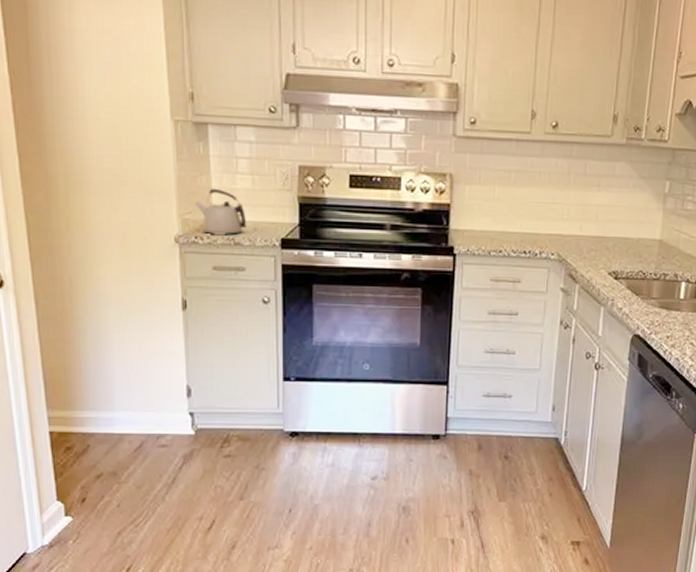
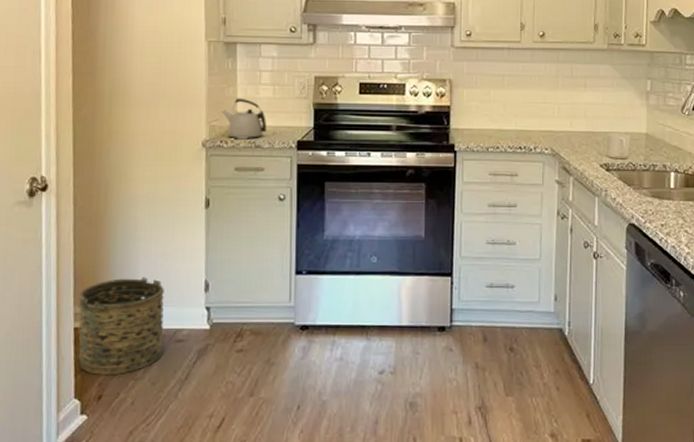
bucket: none [50,381,147,478] -> present [78,277,164,375]
mug: none [616,238,643,268] -> present [606,133,631,160]

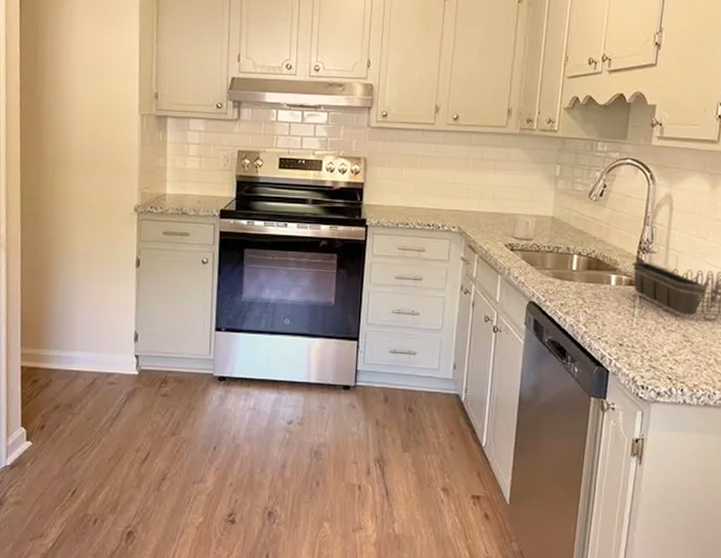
bucket: present [78,277,164,375] -> none [24,325,99,409]
kettle: present [221,98,267,139] -> none [152,168,193,206]

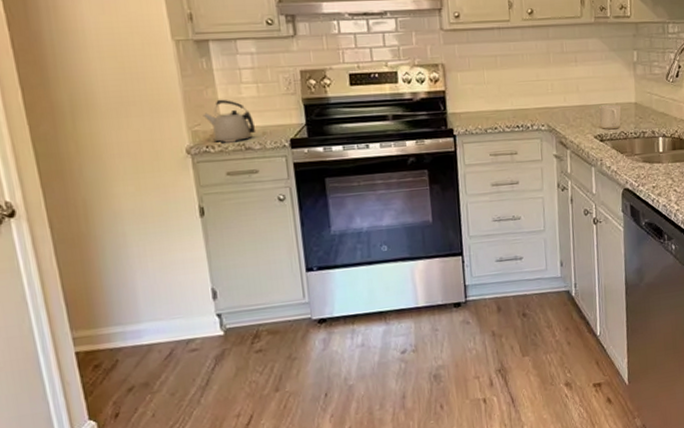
kettle: none [152,168,193,206] -> present [202,99,257,143]

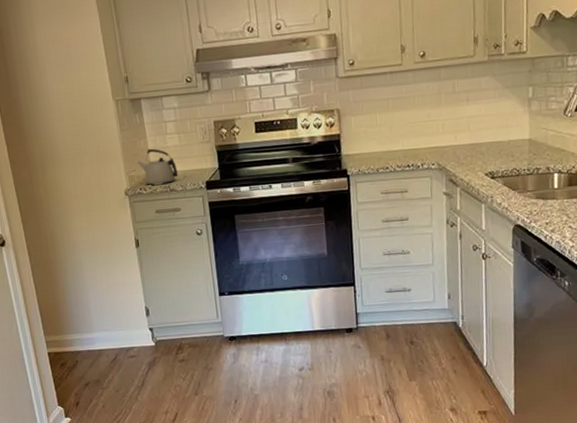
mug: present [598,104,622,130] -> none [490,141,515,167]

